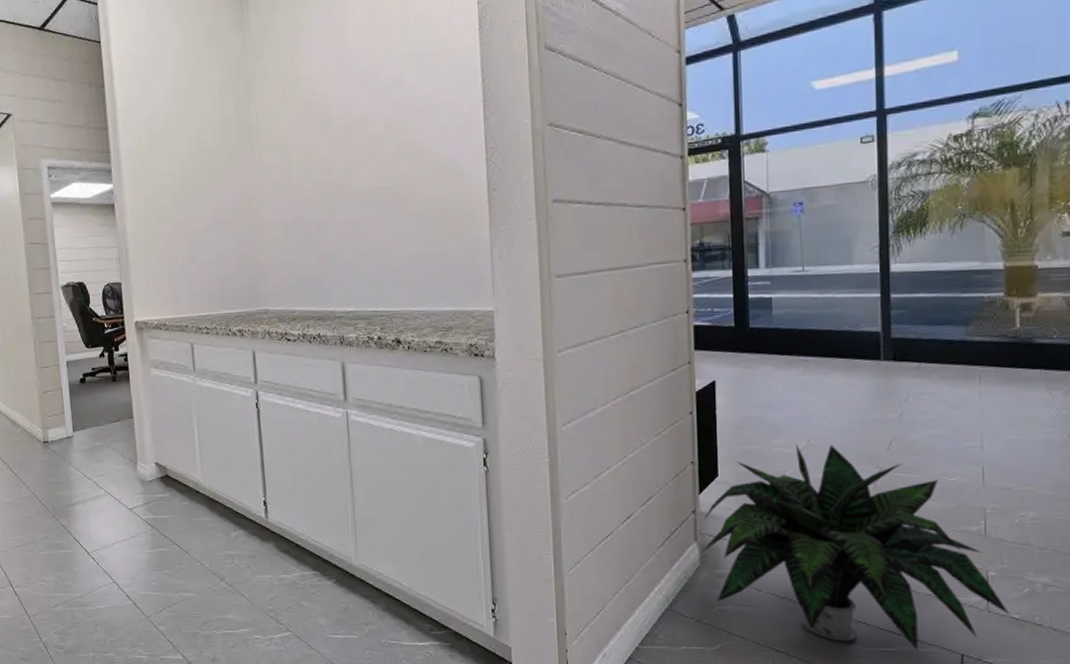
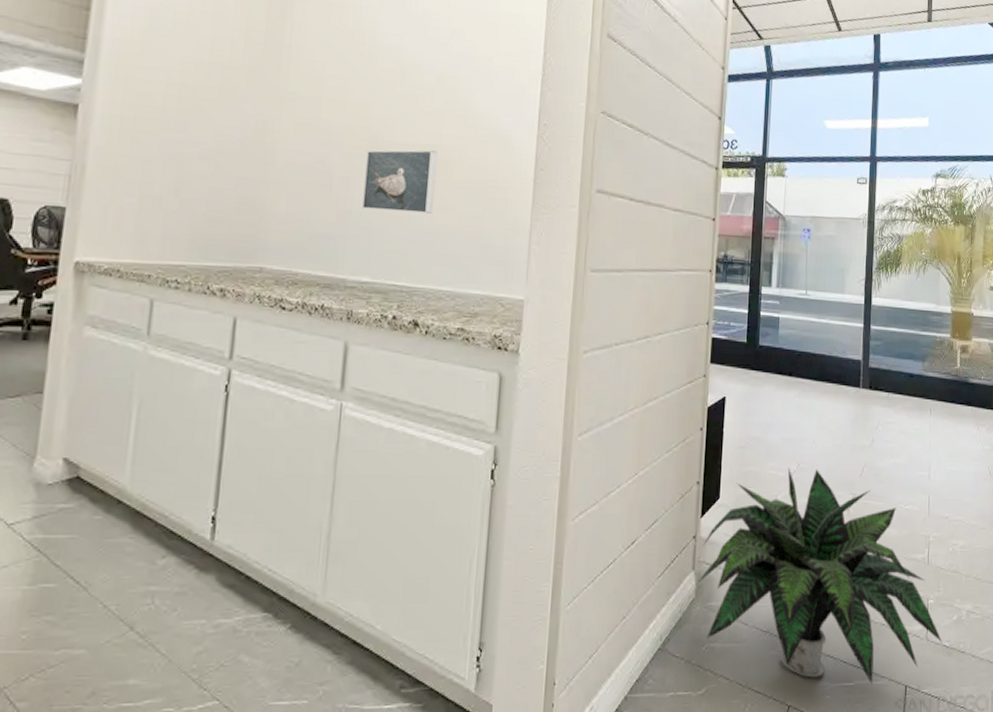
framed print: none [335,190,399,250] -> present [362,149,438,214]

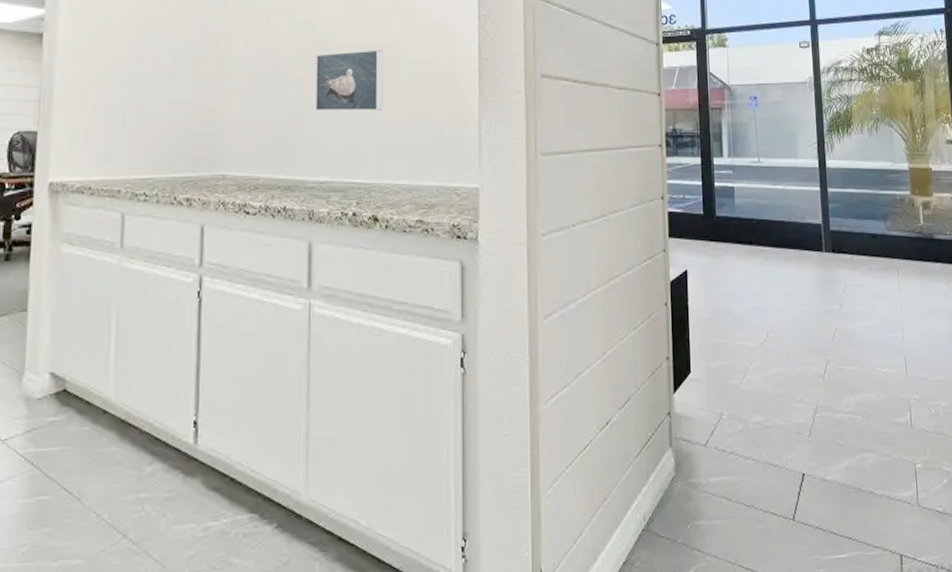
potted plant: present [698,467,942,684] -> none [676,337,934,555]

